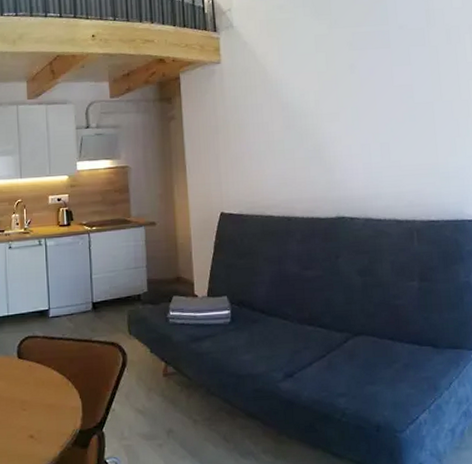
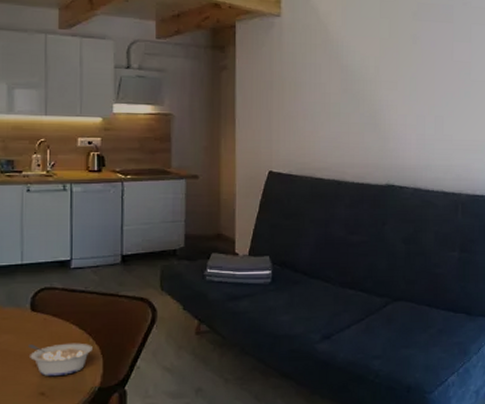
legume: none [17,387,72,420] -> present [28,343,93,377]

